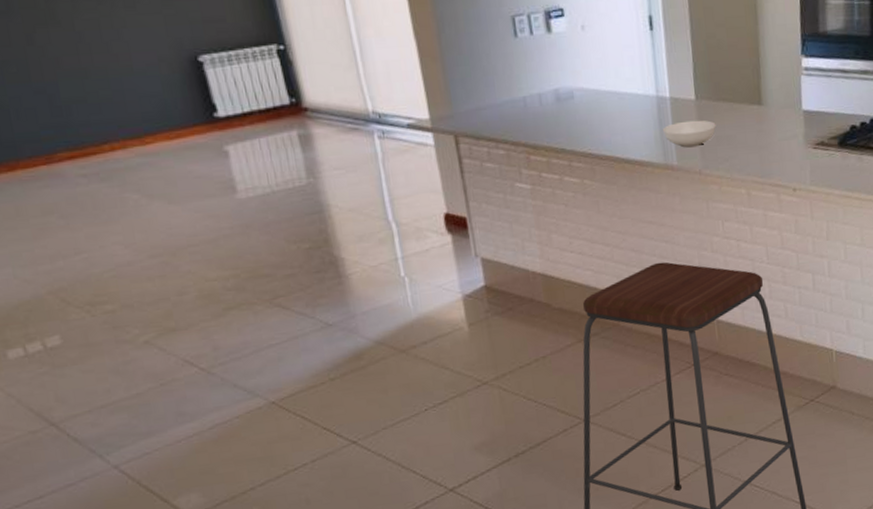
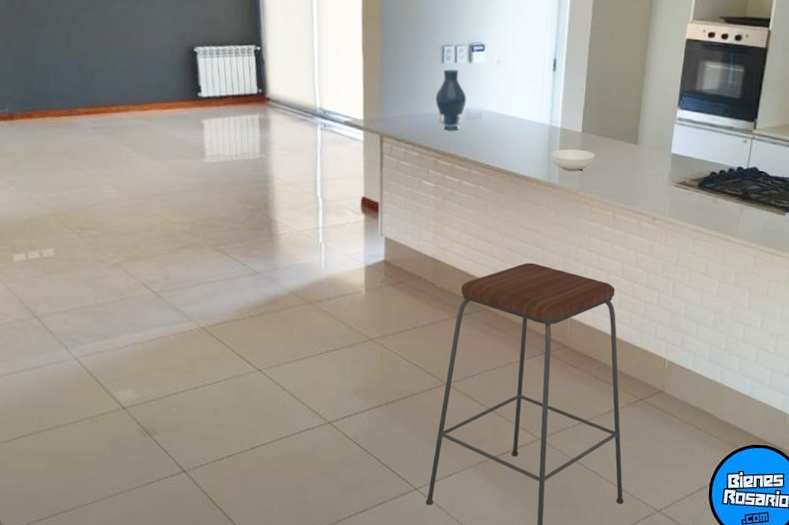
vase: none [513,43,553,118] -> present [435,69,467,130]

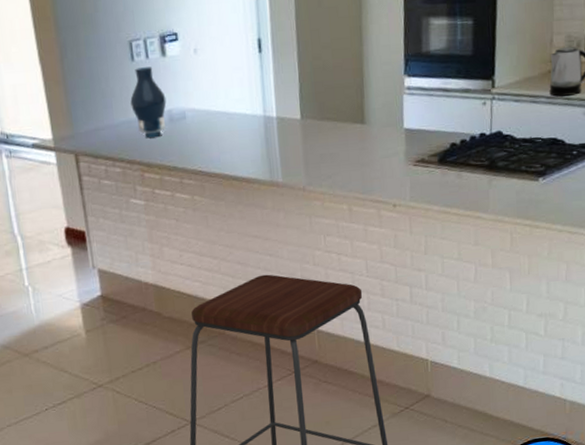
bowl: present [550,149,596,172] -> none [268,138,320,166]

